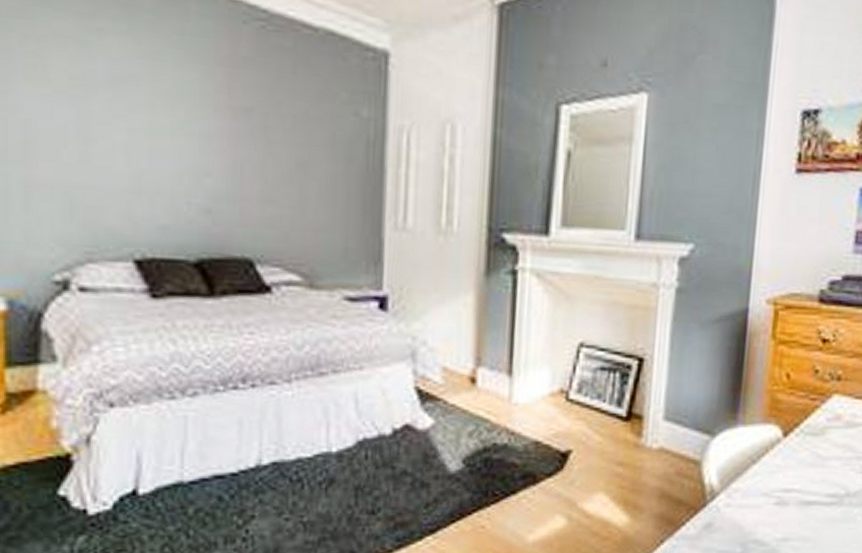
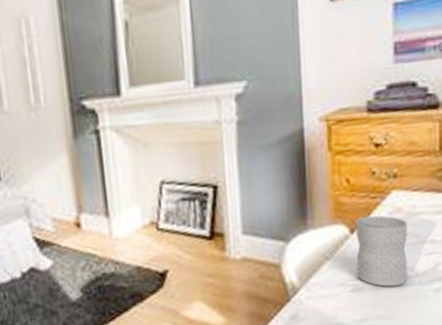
mug: none [784,419,845,504] -> present [355,215,408,287]

